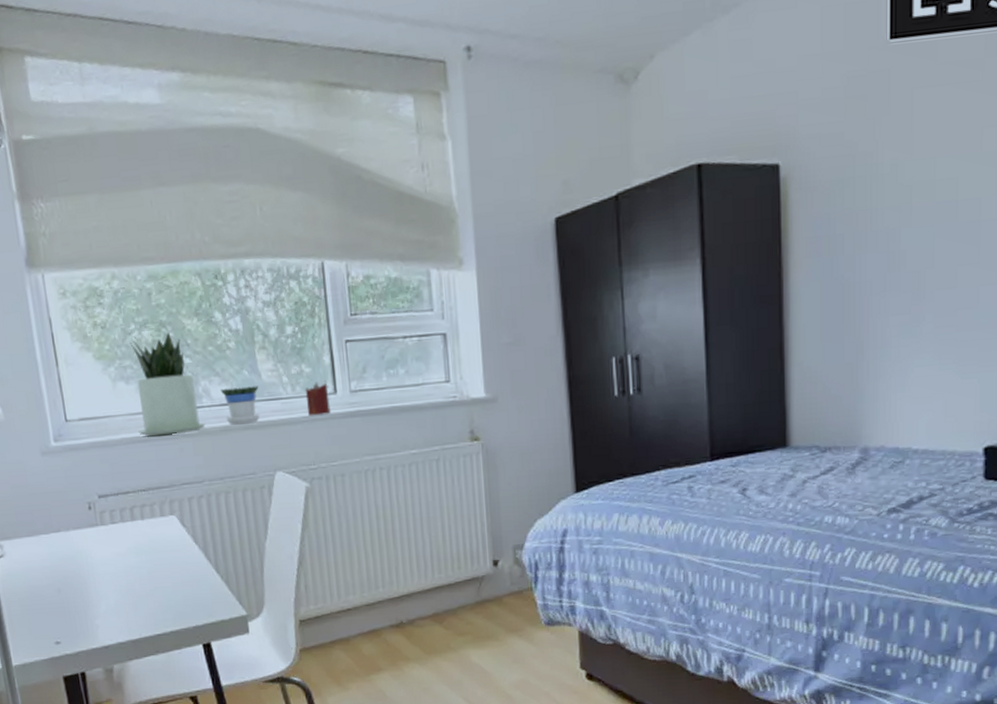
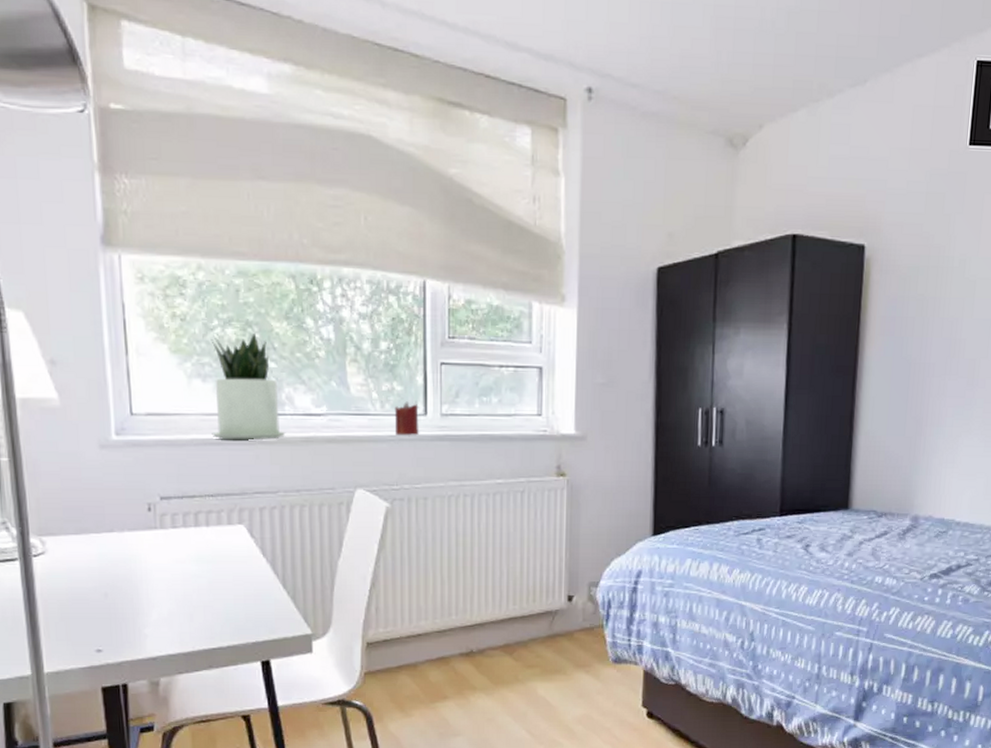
flowerpot: present [220,386,260,425] -> none [305,398,346,437]

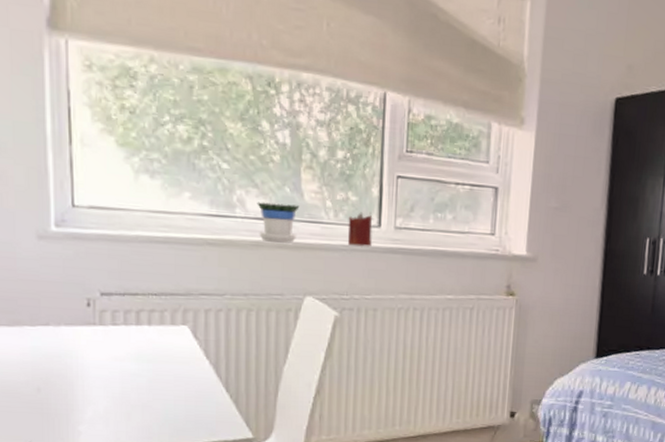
planter: present [210,332,286,440] -> none [158,131,236,242]
flowerpot: none [305,398,346,437] -> present [257,202,300,243]

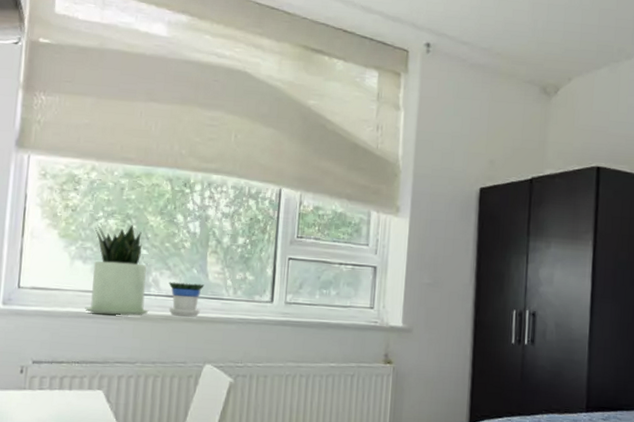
planter: none [158,131,236,242] -> present [85,224,149,316]
candle: present [347,212,373,248] -> none [243,289,267,321]

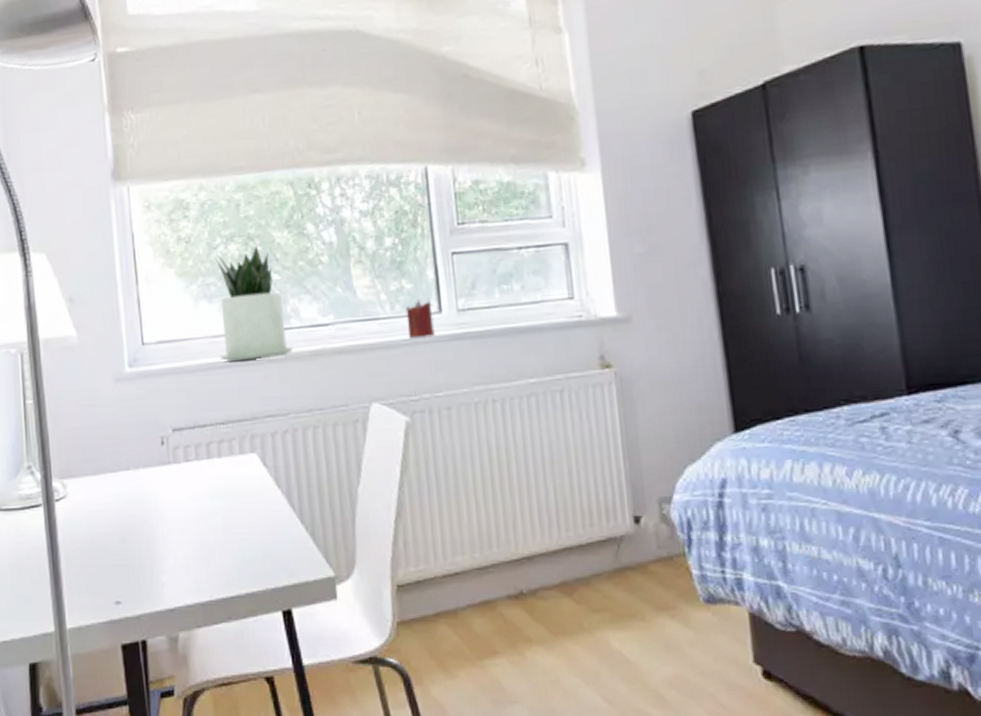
flowerpot: present [168,282,205,317] -> none [311,304,354,349]
candle: none [243,289,267,321] -> present [405,299,436,339]

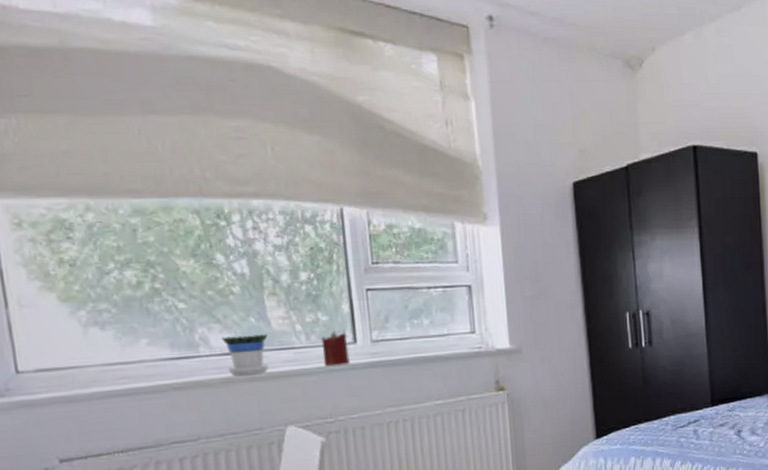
planter: present [214,245,294,362] -> none [107,273,203,390]
flowerpot: none [311,304,354,349] -> present [221,334,269,377]

